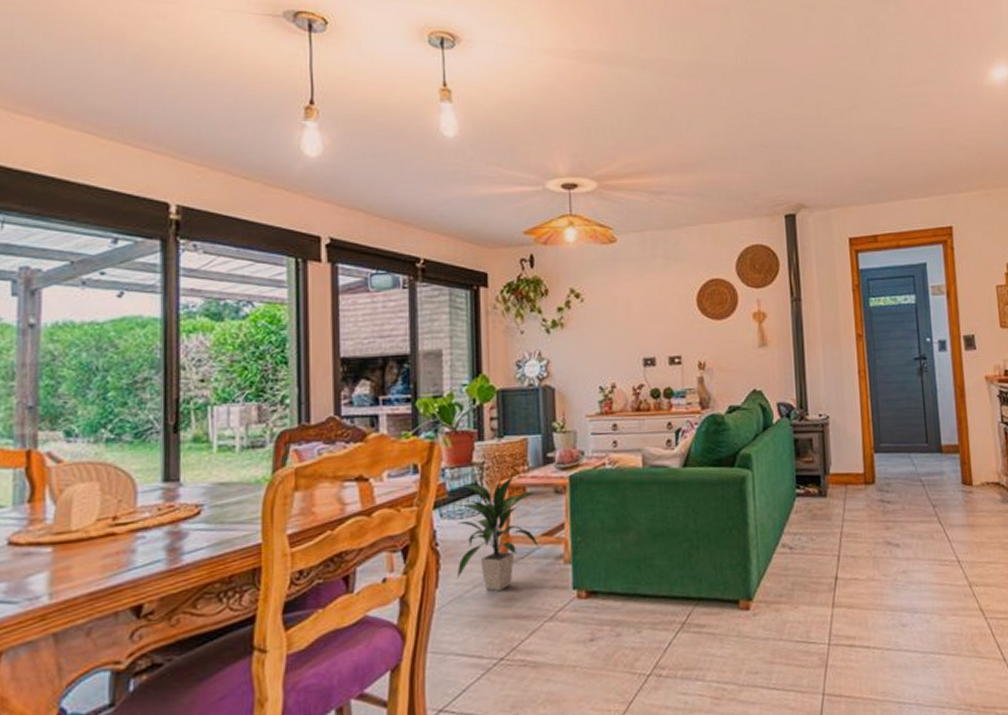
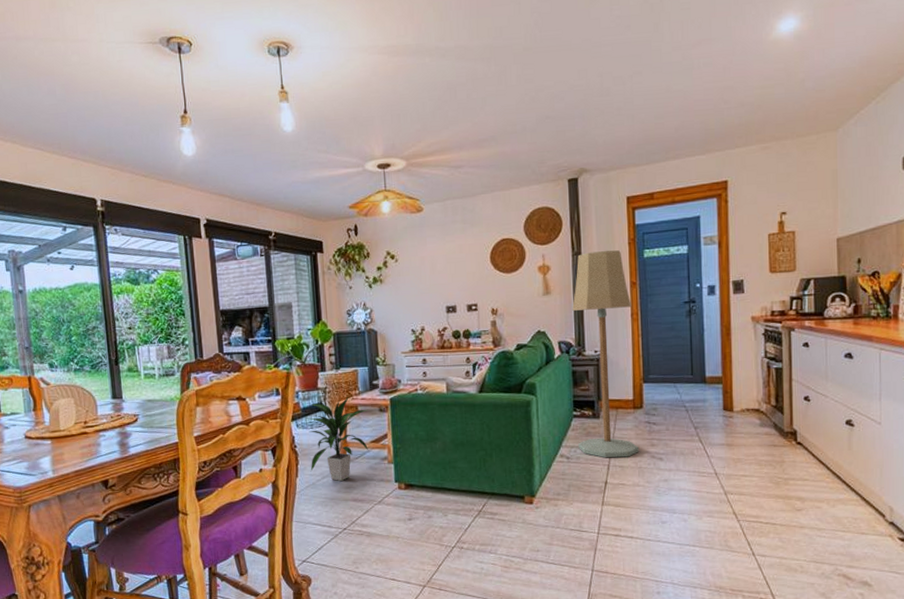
floor lamp: none [792,296,872,547] -> present [572,250,639,458]

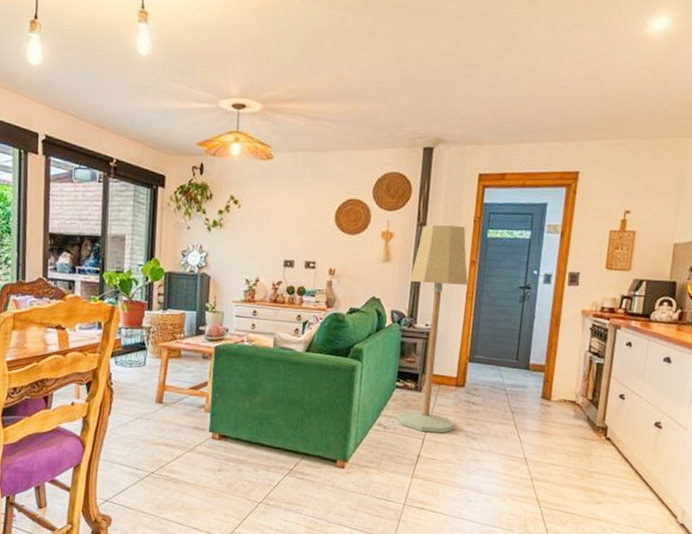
indoor plant: present [308,397,369,481] -> none [124,340,191,424]

